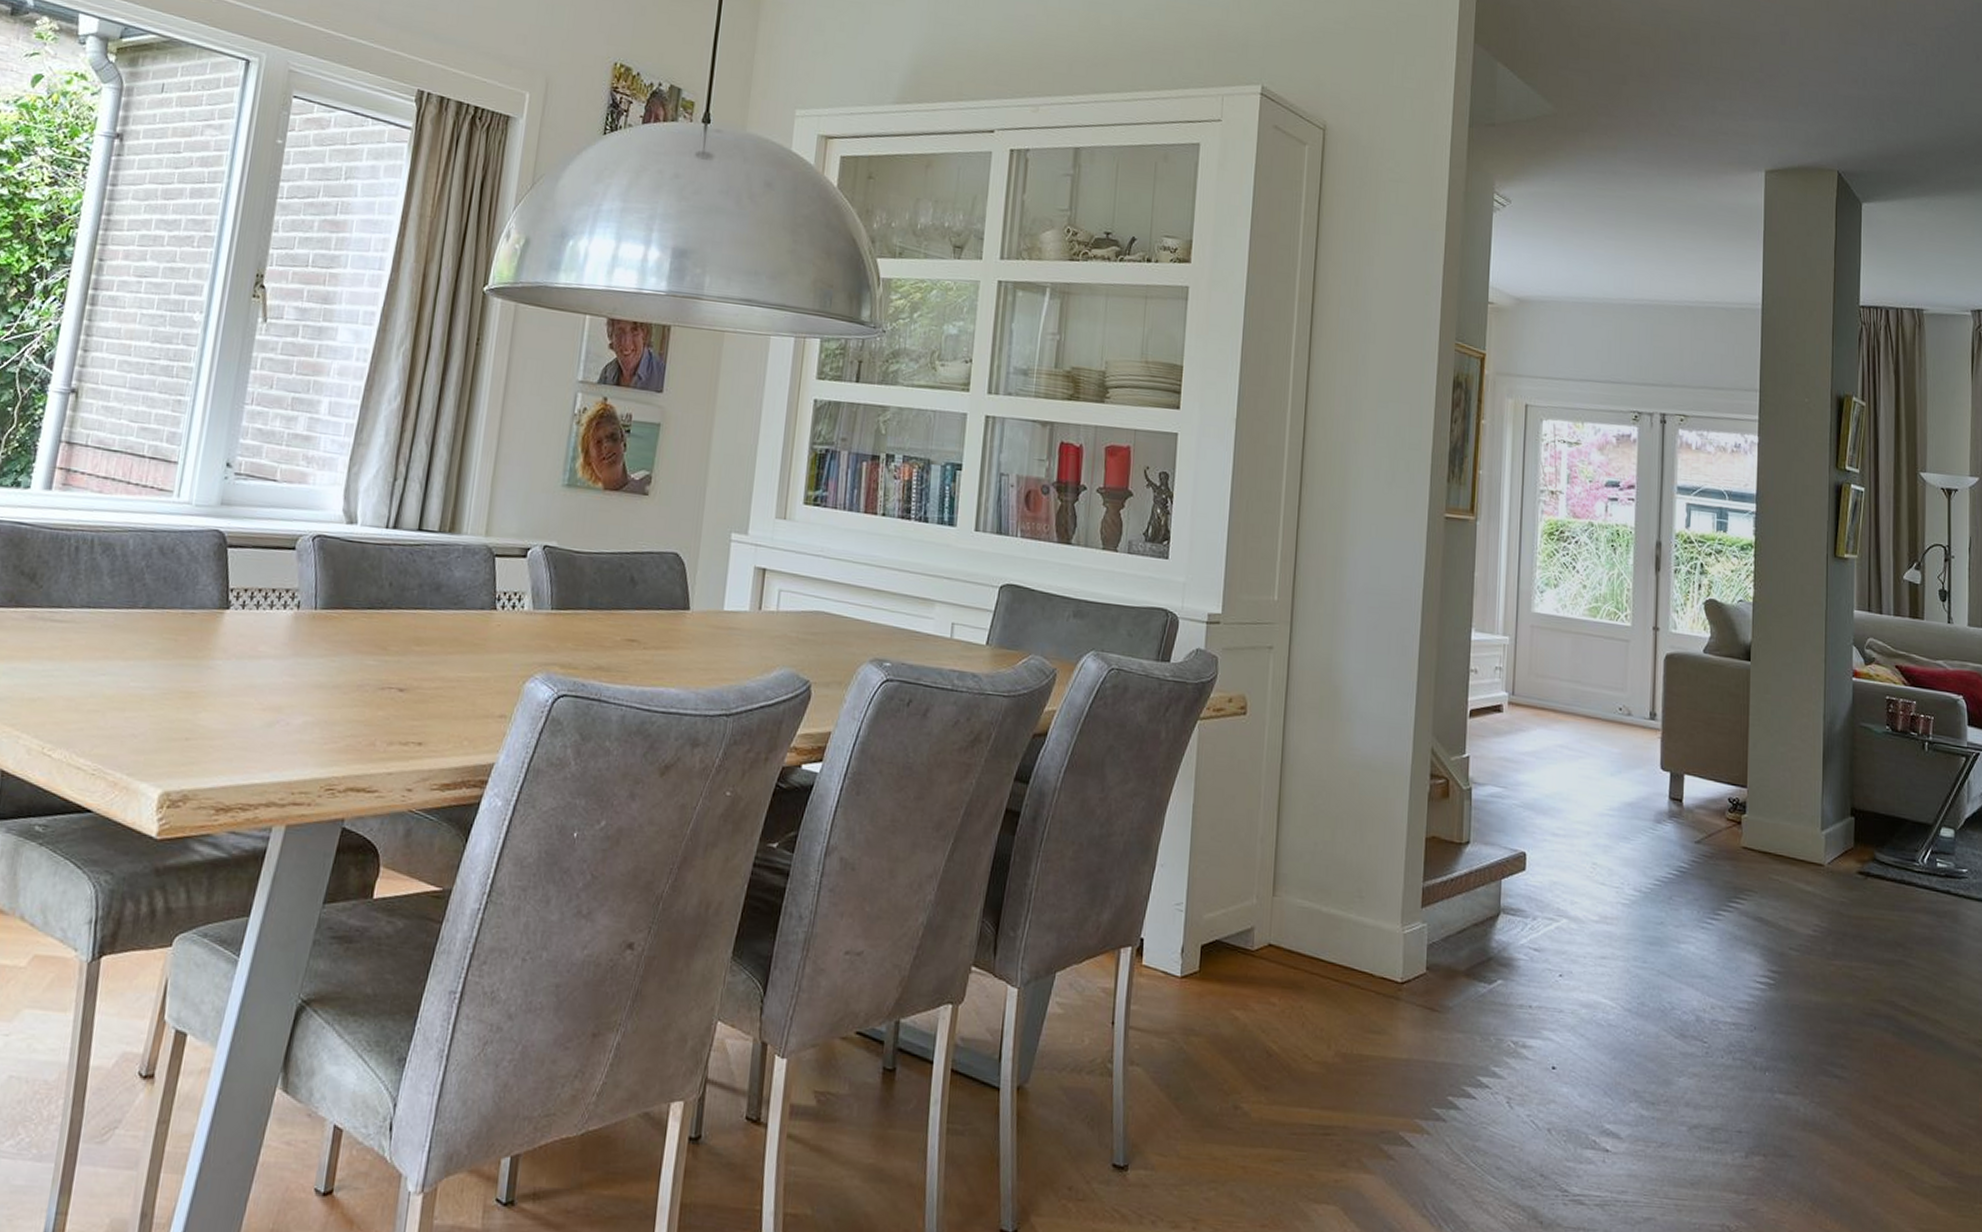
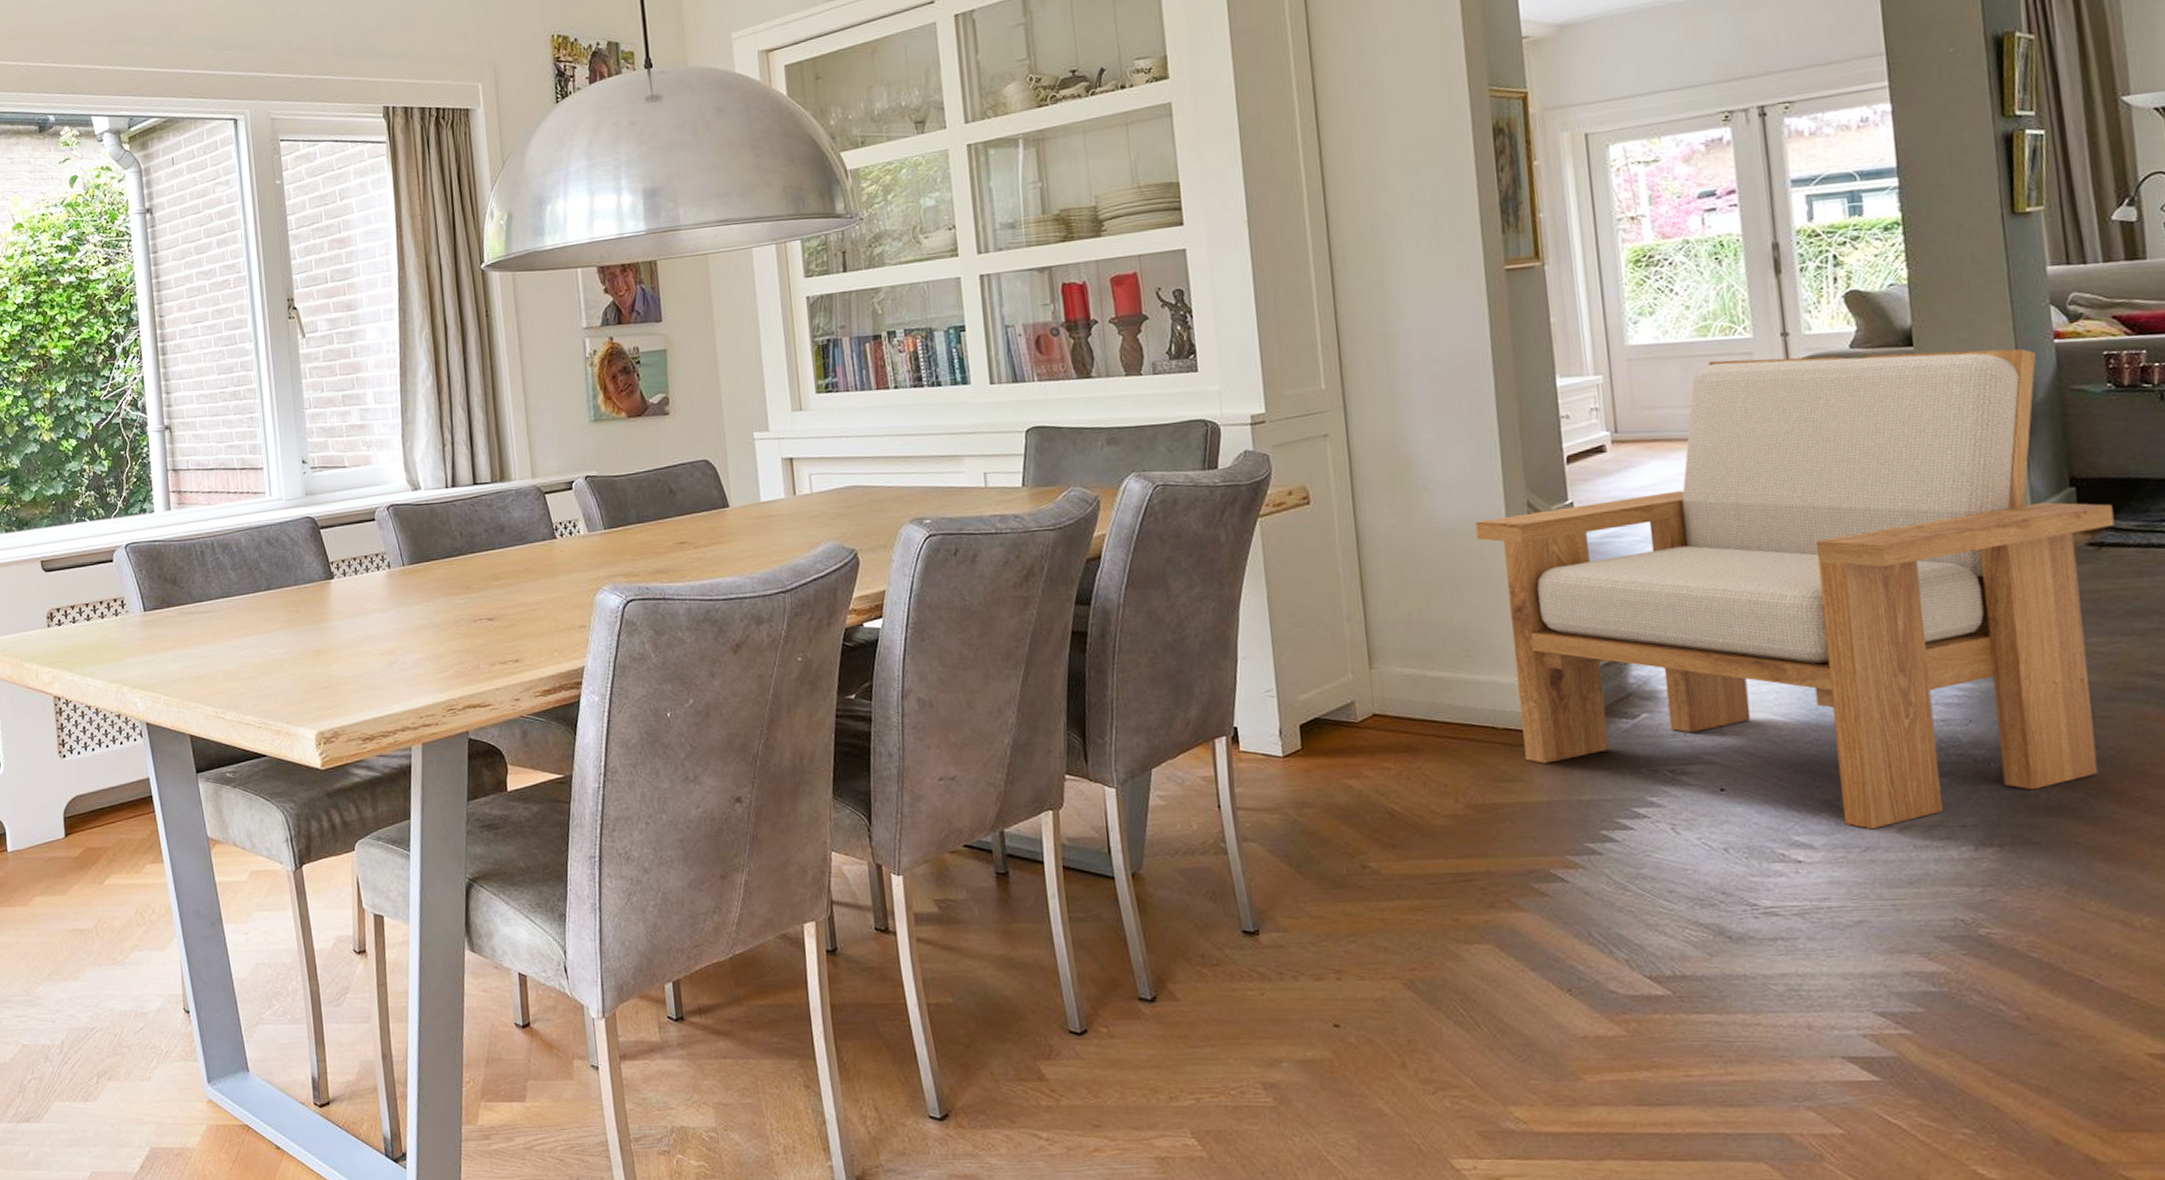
armchair: none [1384,642,1879,1126] -> present [1475,349,2115,830]

